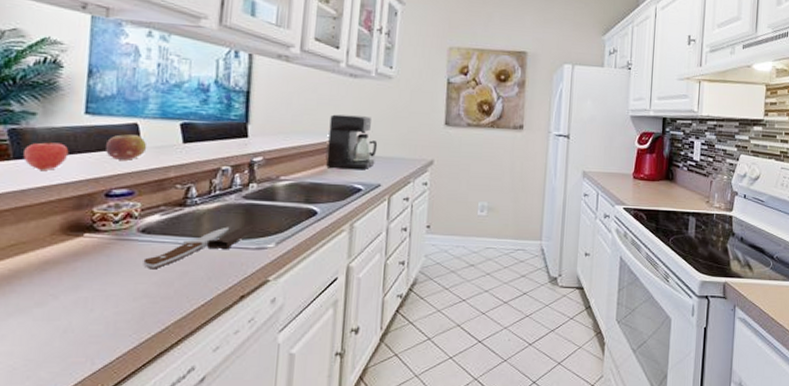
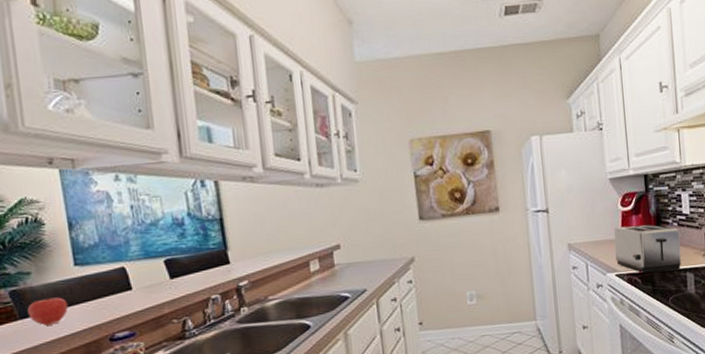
fruit: present [104,134,147,160] -> none [99,278,138,305]
coffee maker: present [326,114,378,169] -> none [305,224,357,281]
toaster: none [625,162,688,212] -> present [613,224,682,274]

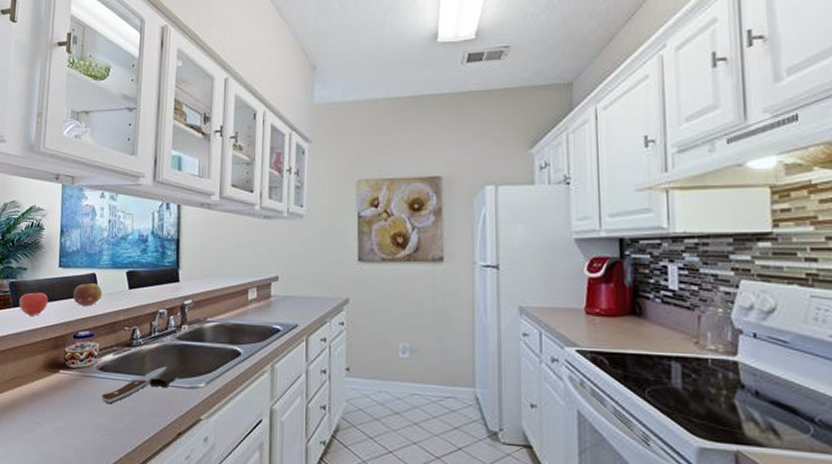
fruit: none [99,278,138,305] -> present [72,283,103,306]
toaster: present [613,224,682,274] -> none [576,295,665,356]

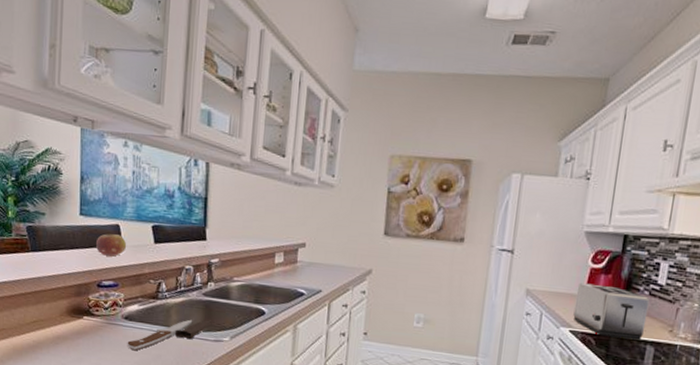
fruit: present [19,290,49,316] -> none [38,236,70,262]
toaster: none [576,295,665,356] -> present [573,282,650,340]

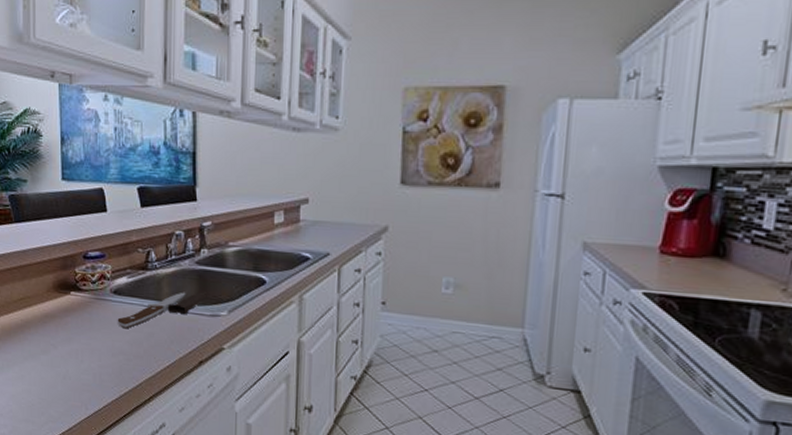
fruit: present [95,234,127,257] -> none [79,199,112,224]
toaster: present [573,282,650,340] -> none [647,231,753,303]

